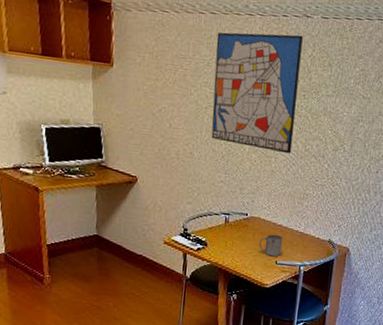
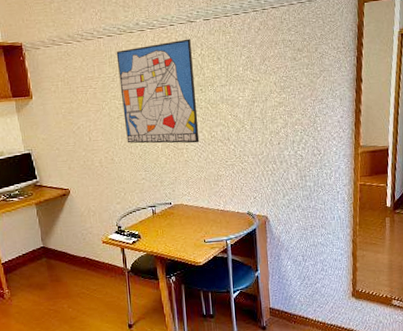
mug: present [258,234,283,257] -> none [186,216,208,237]

